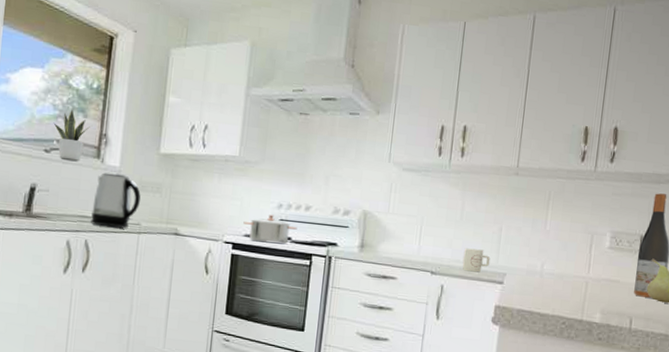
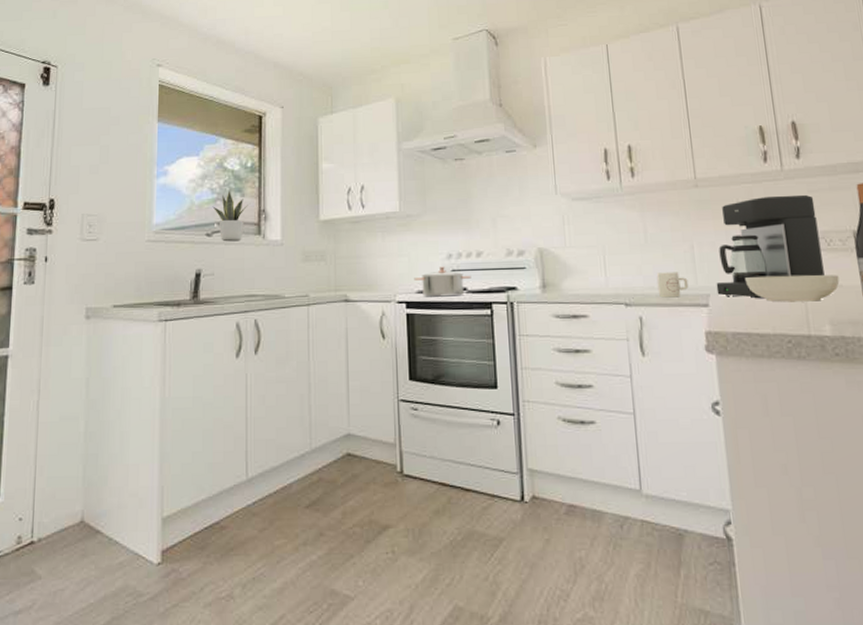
kettle: present [91,172,141,228] -> none [258,246,306,303]
coffee maker: none [513,193,616,282] -> present [716,194,825,298]
bowl: none [539,262,619,292] -> present [744,274,840,302]

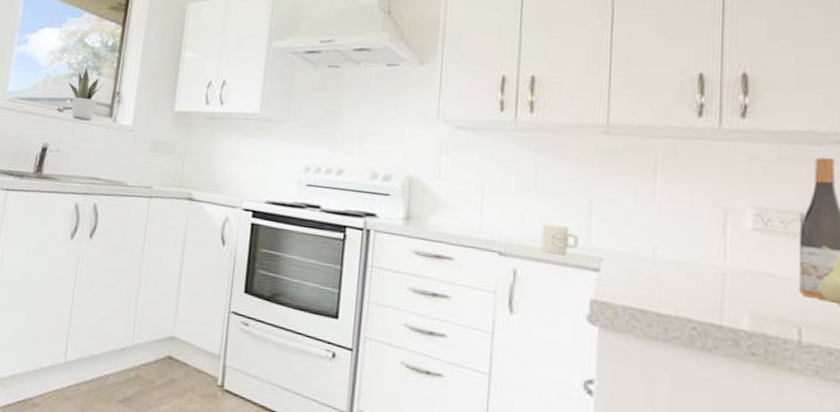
cooking pot: present [414,266,472,297] -> none [265,179,328,214]
coffee maker: present [716,194,825,298] -> none [612,156,755,272]
bowl: present [744,274,840,302] -> none [649,245,772,289]

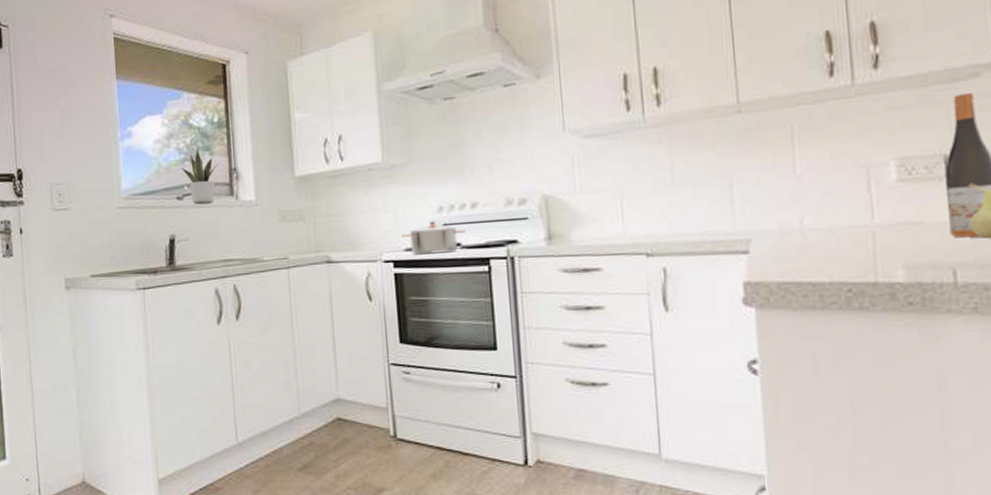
cooking pot: none [265,179,328,214] -> present [401,220,466,255]
mug: present [540,224,579,256] -> none [685,215,725,246]

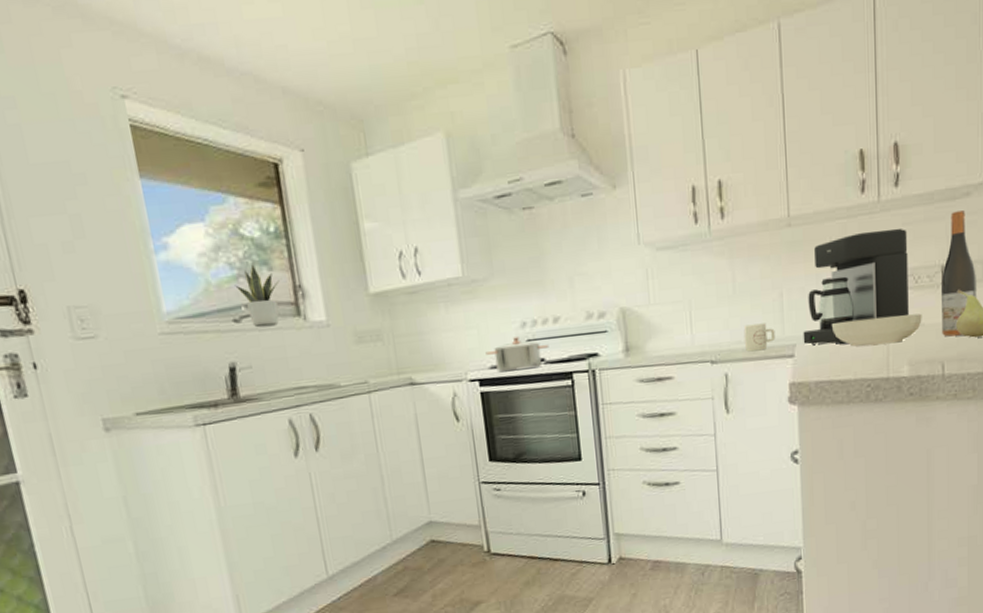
mug: none [685,215,725,246] -> present [743,323,776,352]
coffee maker: none [759,113,901,241] -> present [803,228,909,345]
bowl: none [796,209,921,245] -> present [831,313,922,347]

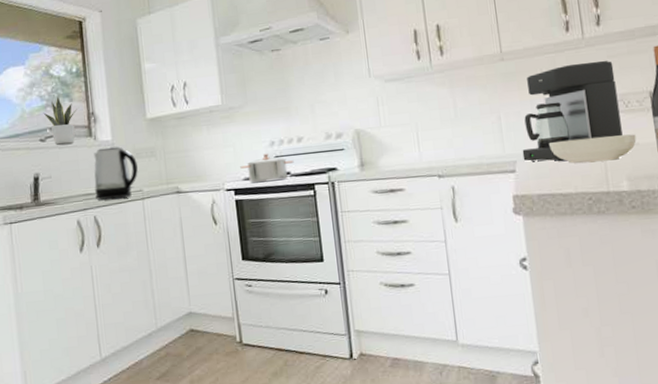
kettle: none [304,327,362,395] -> present [94,146,138,200]
mug: present [743,323,776,352] -> none [466,142,497,168]

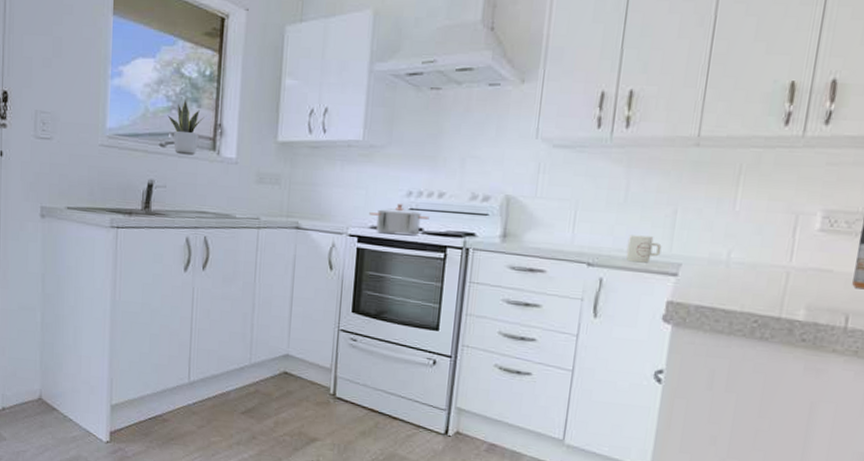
kettle: present [94,146,138,200] -> none [209,164,259,224]
mug: none [466,142,497,168] -> present [626,235,662,263]
coffee maker: present [522,60,623,161] -> none [690,165,831,273]
bowl: present [548,134,637,164] -> none [724,250,832,284]

